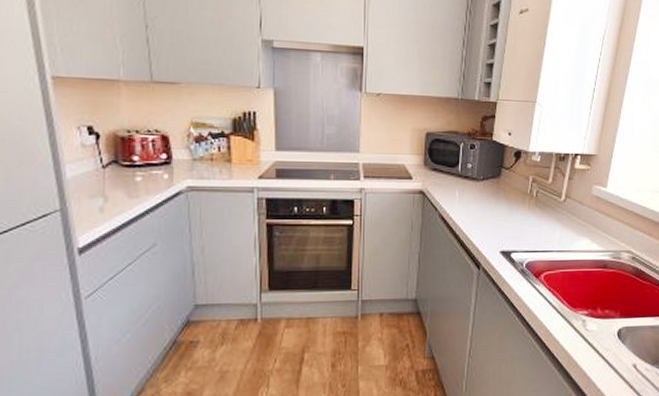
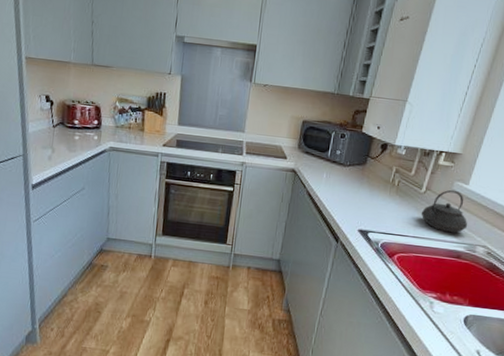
teapot: none [563,194,611,242] -> present [421,189,468,233]

